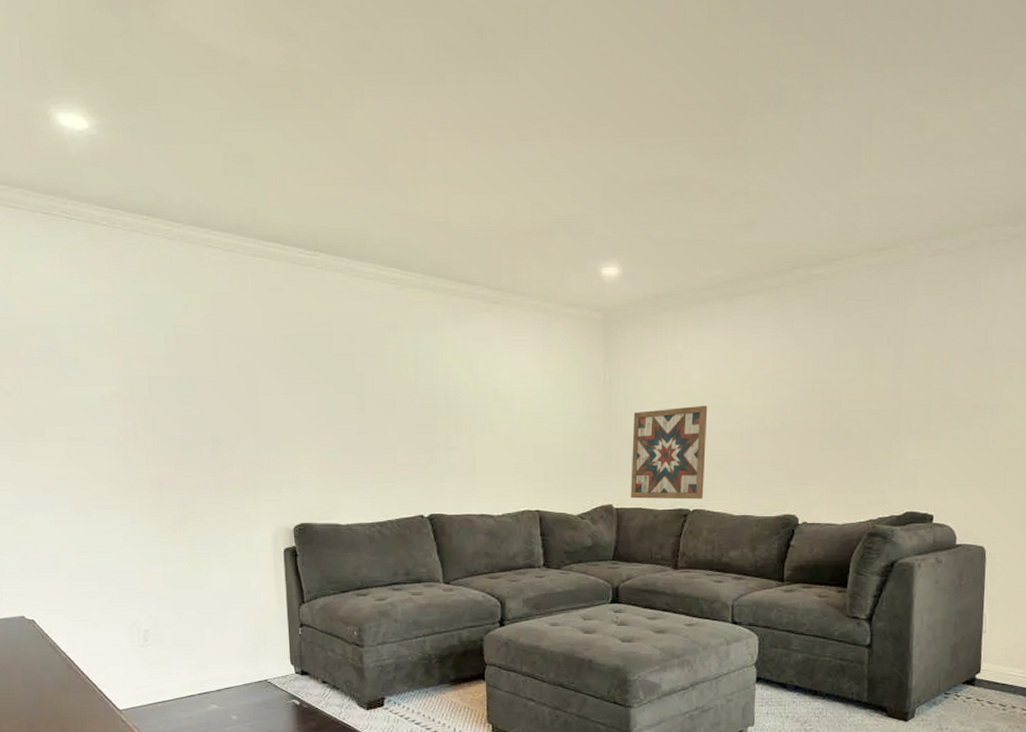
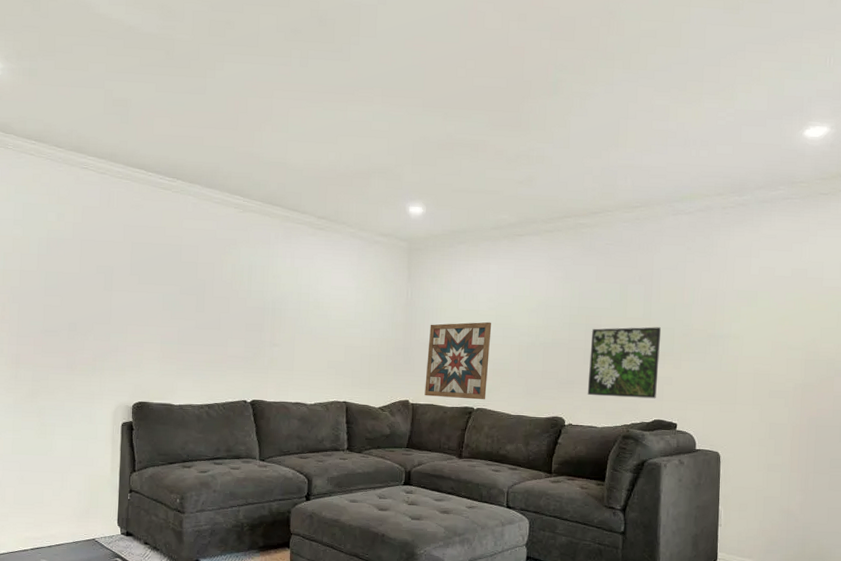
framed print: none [824,399,914,487] -> present [587,327,661,399]

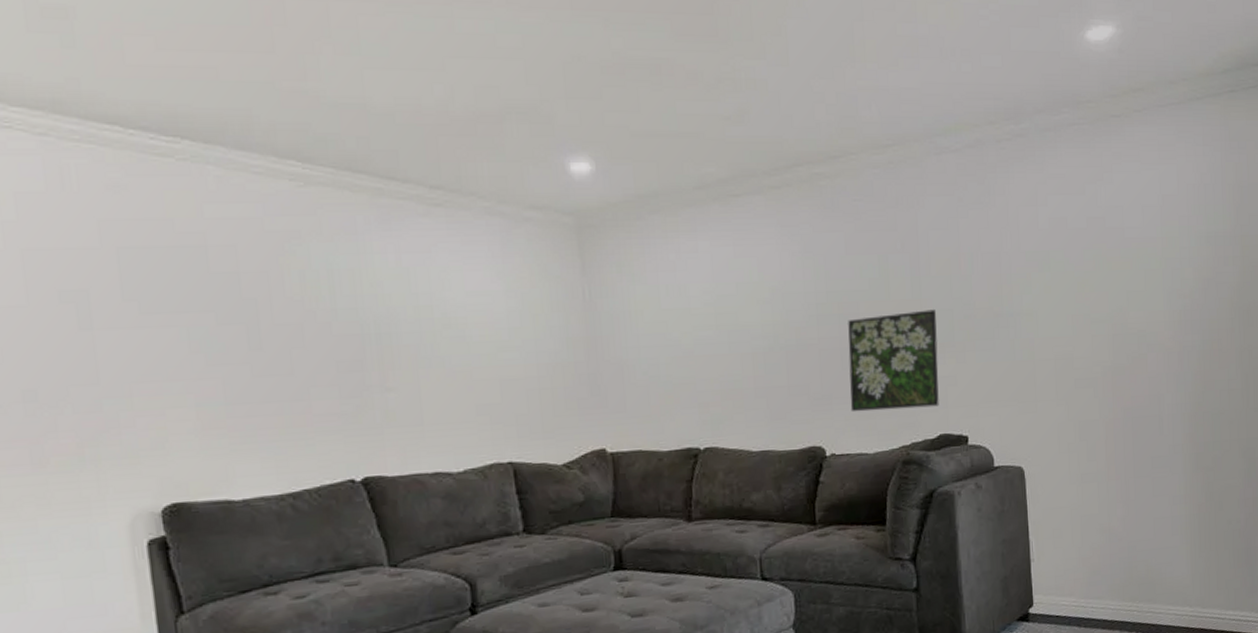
wall art: present [424,322,492,400] -> none [623,323,715,440]

